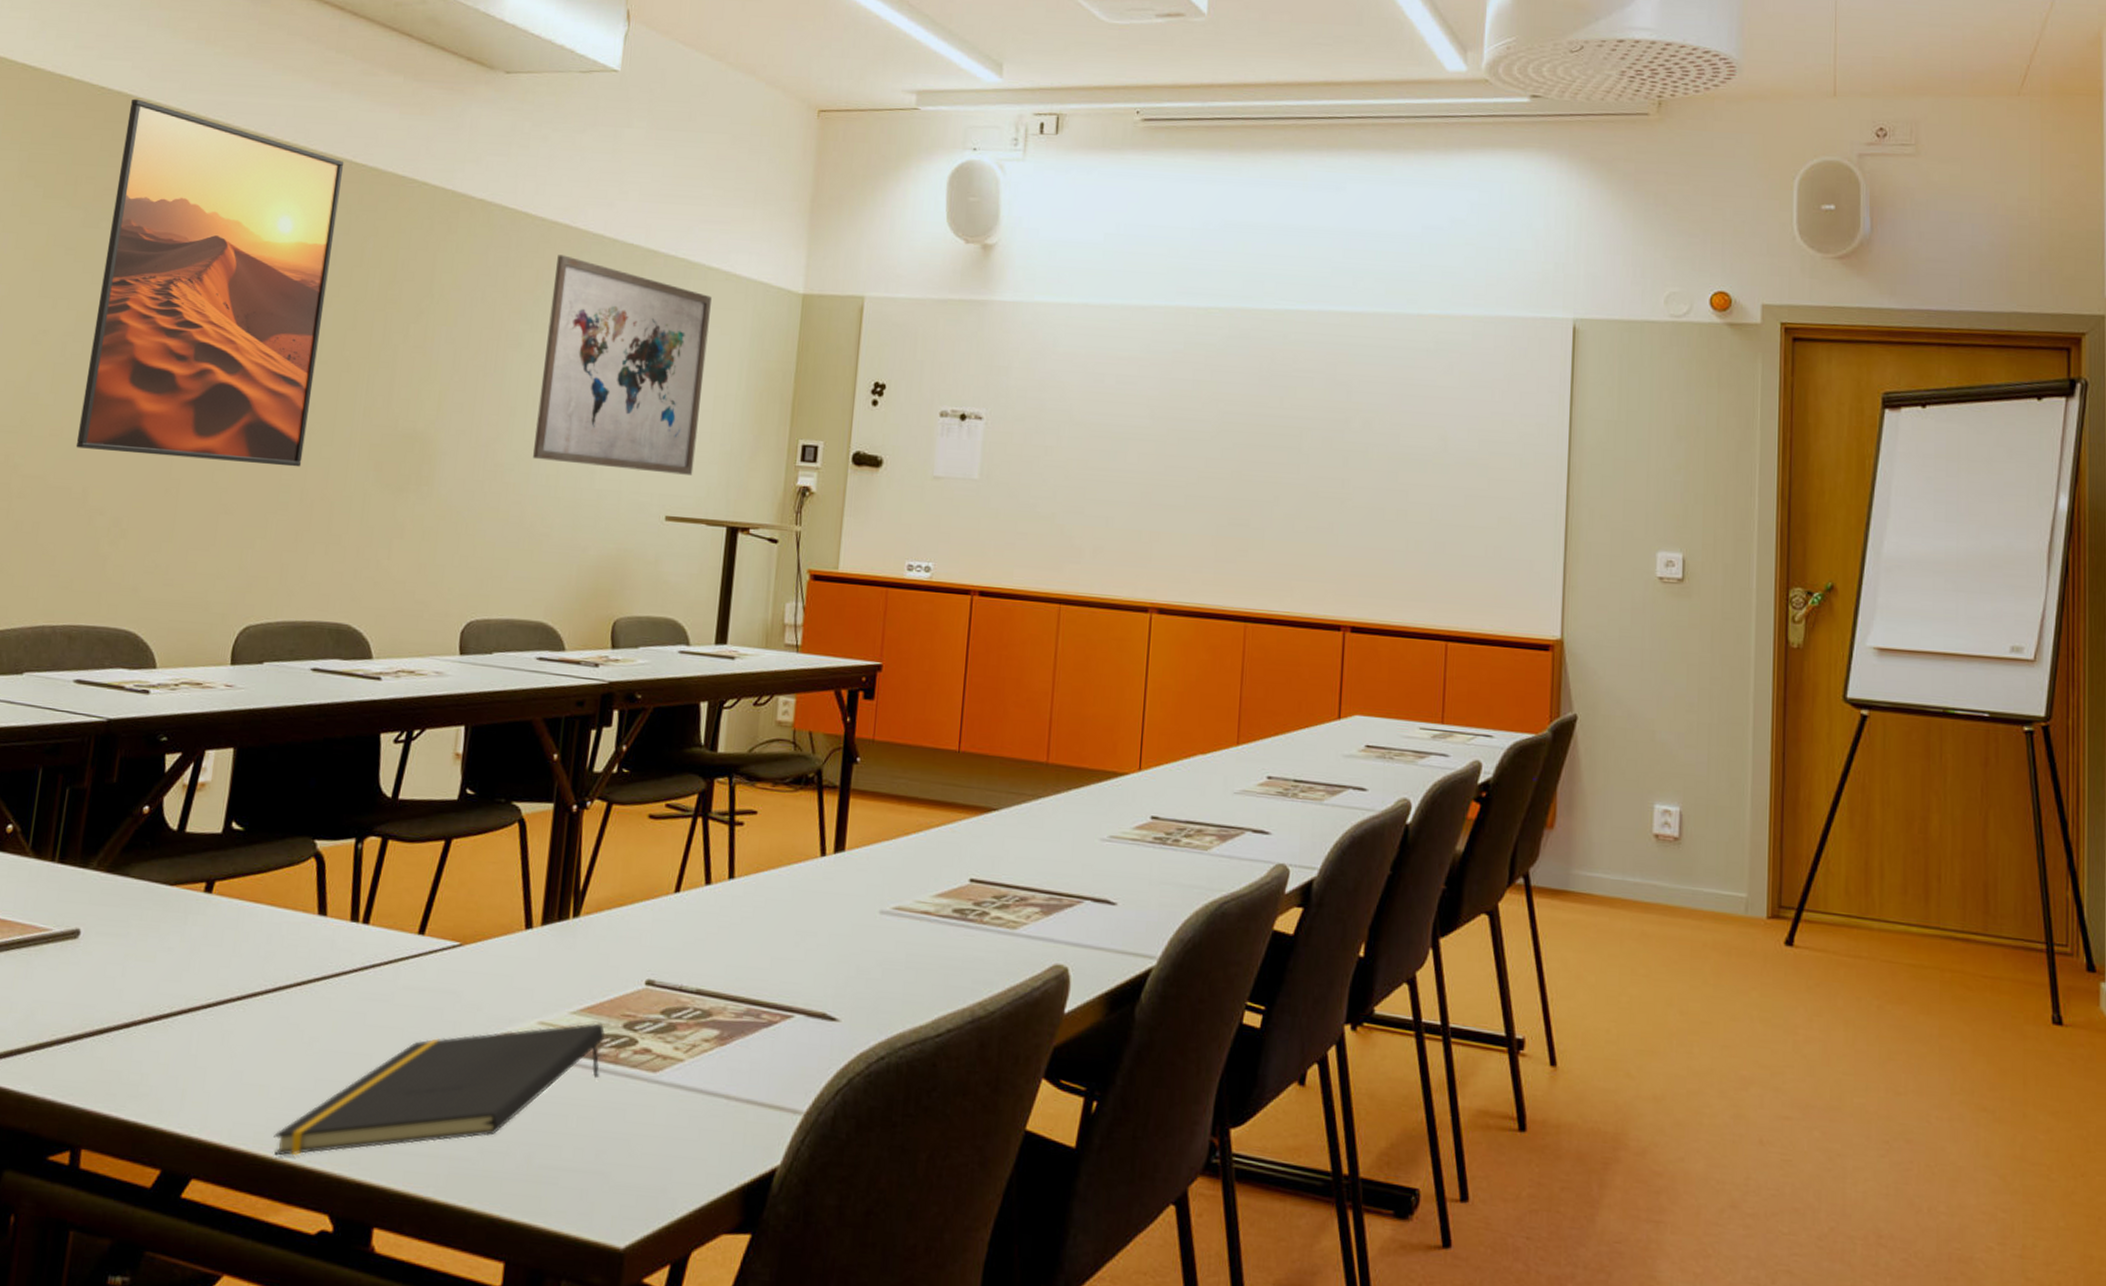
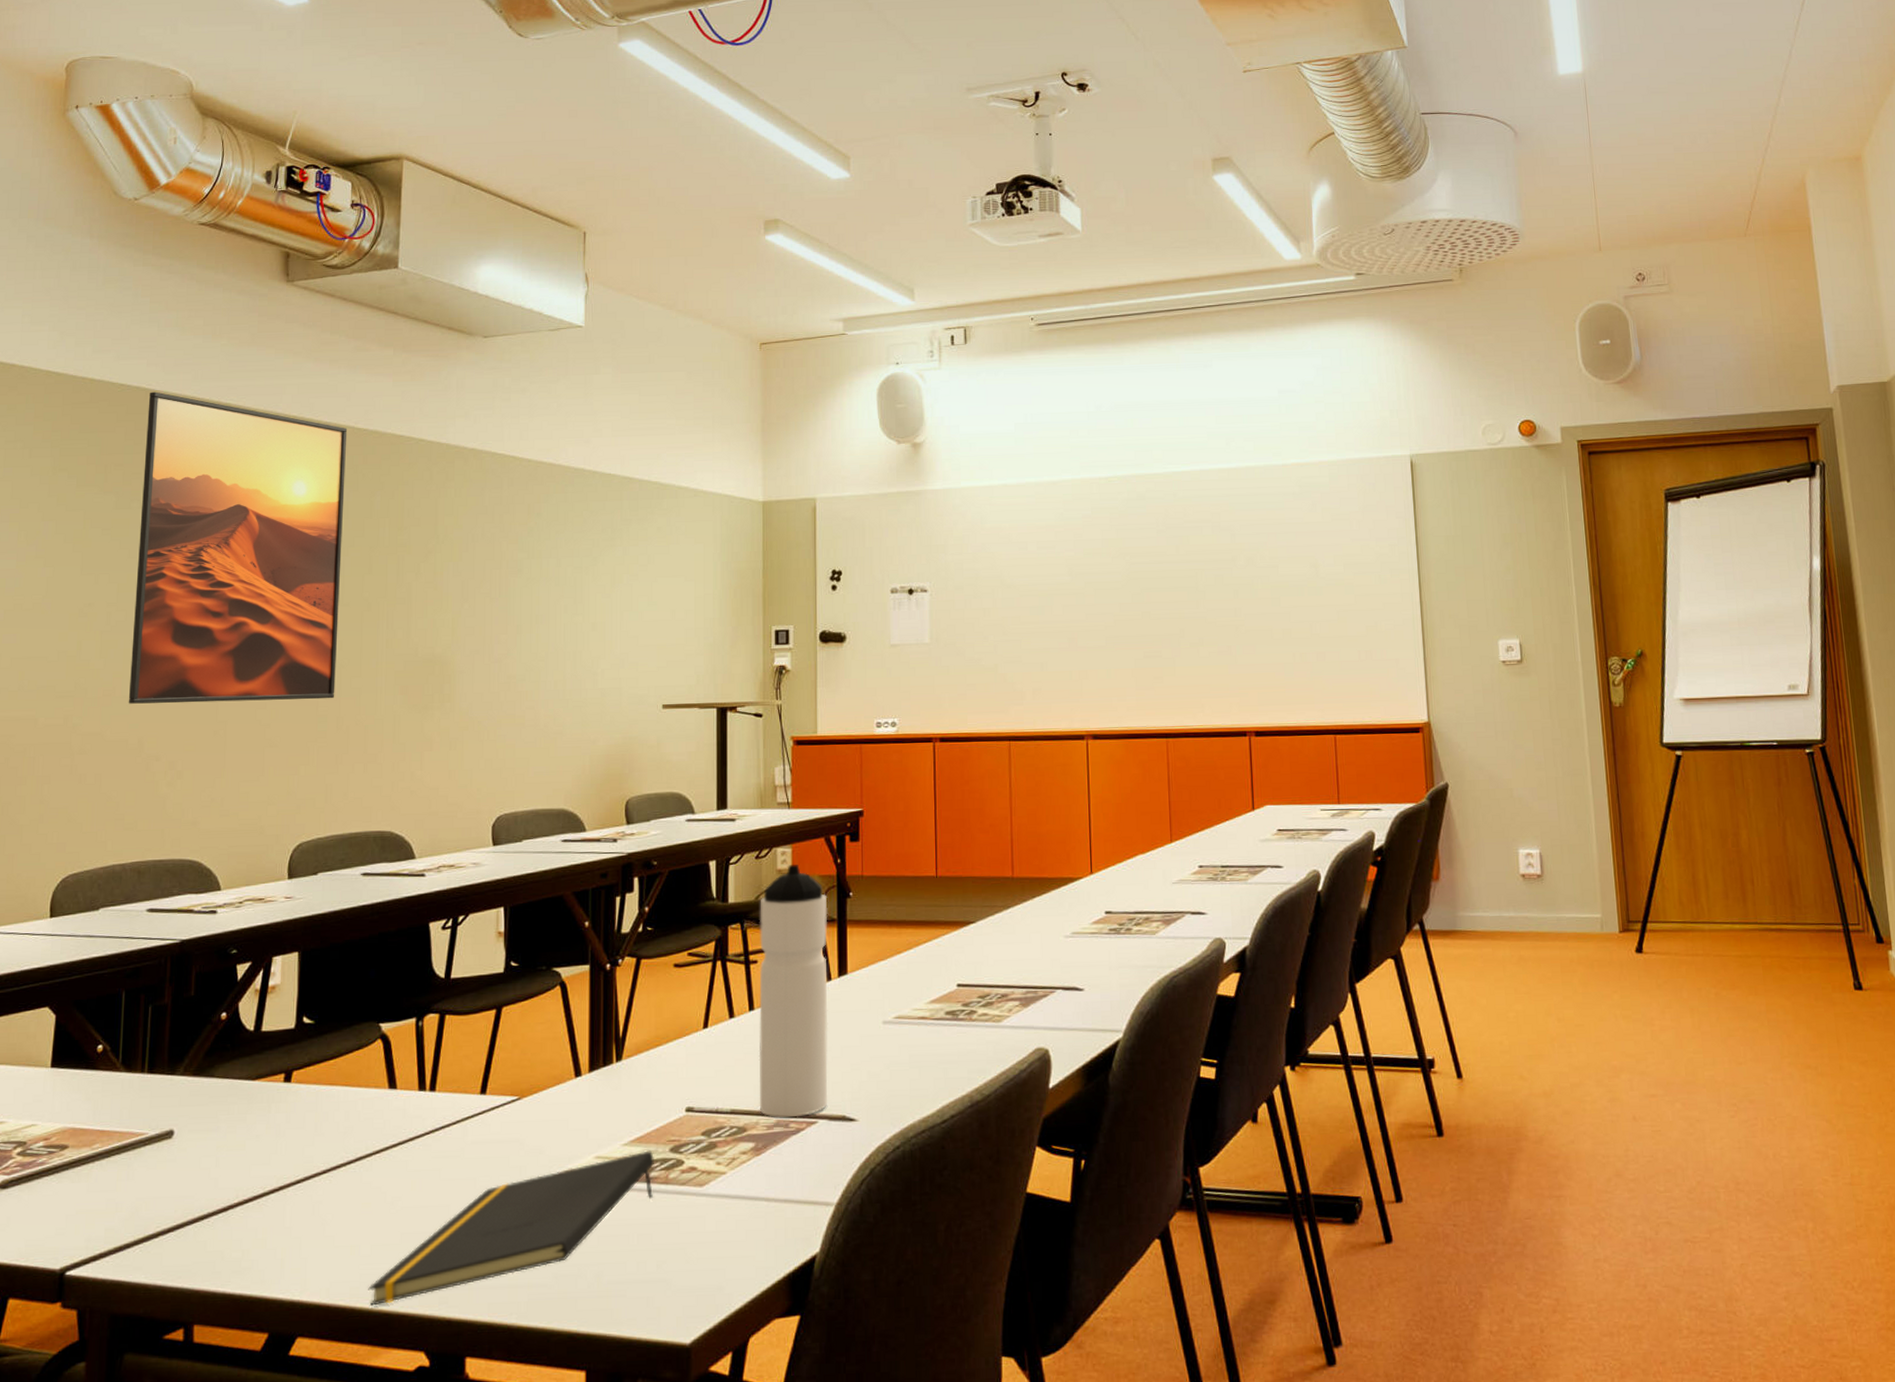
wall art: present [533,255,712,475] -> none [541,489,684,669]
water bottle: none [728,716,831,1008] -> present [758,864,828,1118]

